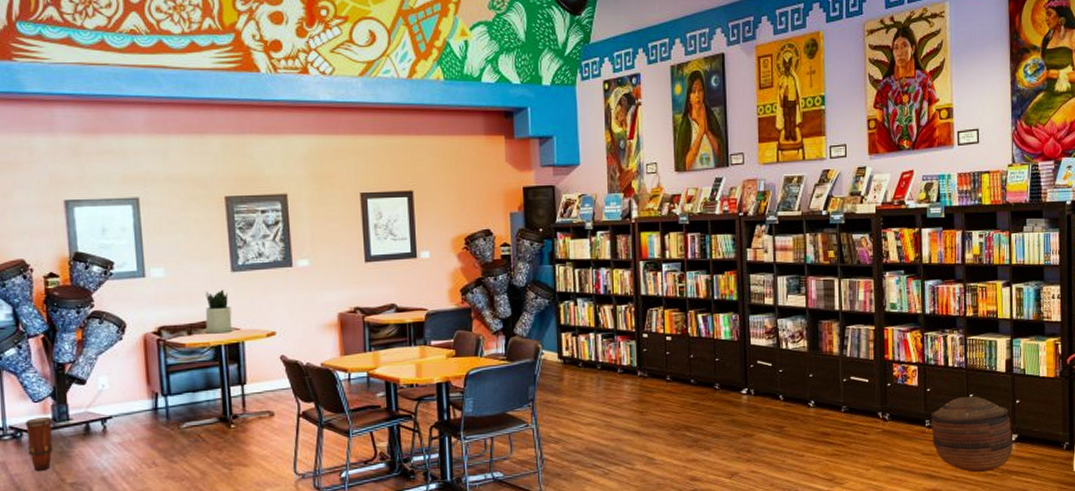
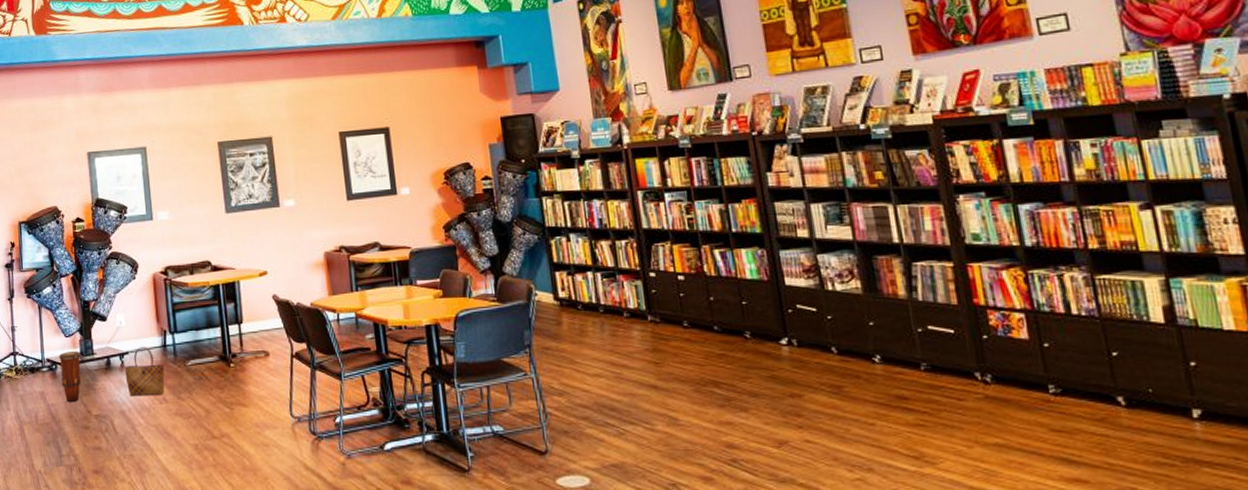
tote bag: none [107,410,156,462] -> present [124,347,165,397]
planter: present [203,289,234,334] -> none [203,230,230,273]
basket: present [931,396,1013,472] -> none [1055,354,1197,459]

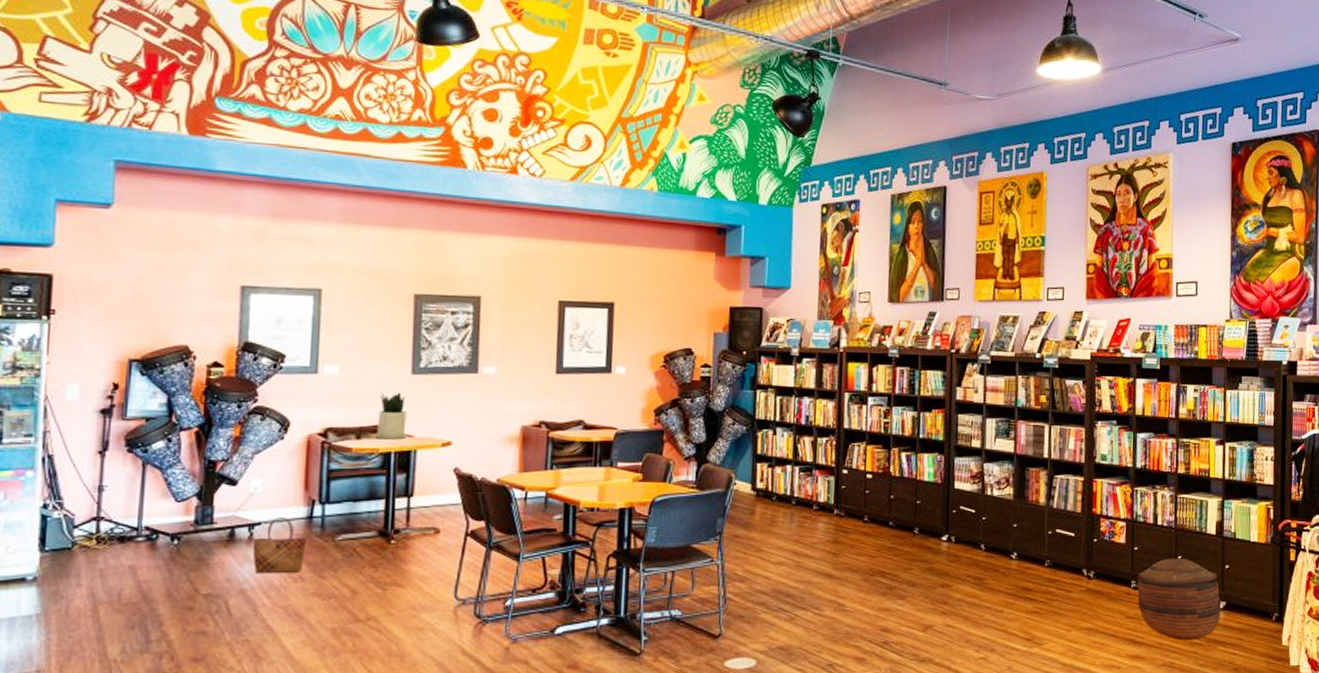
drum: present [59,351,82,402] -> none [162,519,195,578]
planter: none [203,230,230,273] -> present [373,392,407,440]
basket: none [1055,354,1197,459] -> present [1137,558,1221,640]

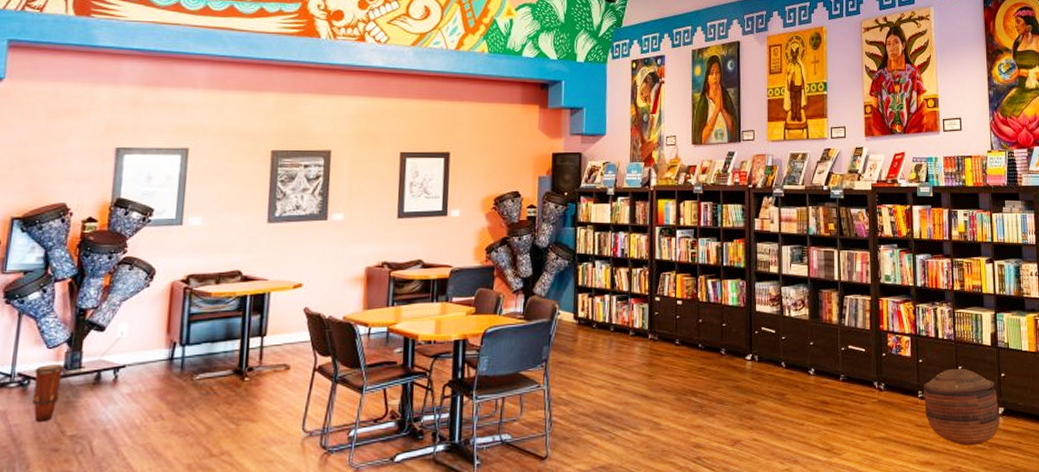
drum: none [162,519,195,578] -> present [32,365,65,421]
tote bag: present [252,517,307,574] -> none [116,360,168,414]
planter: present [373,392,407,440] -> none [231,239,262,284]

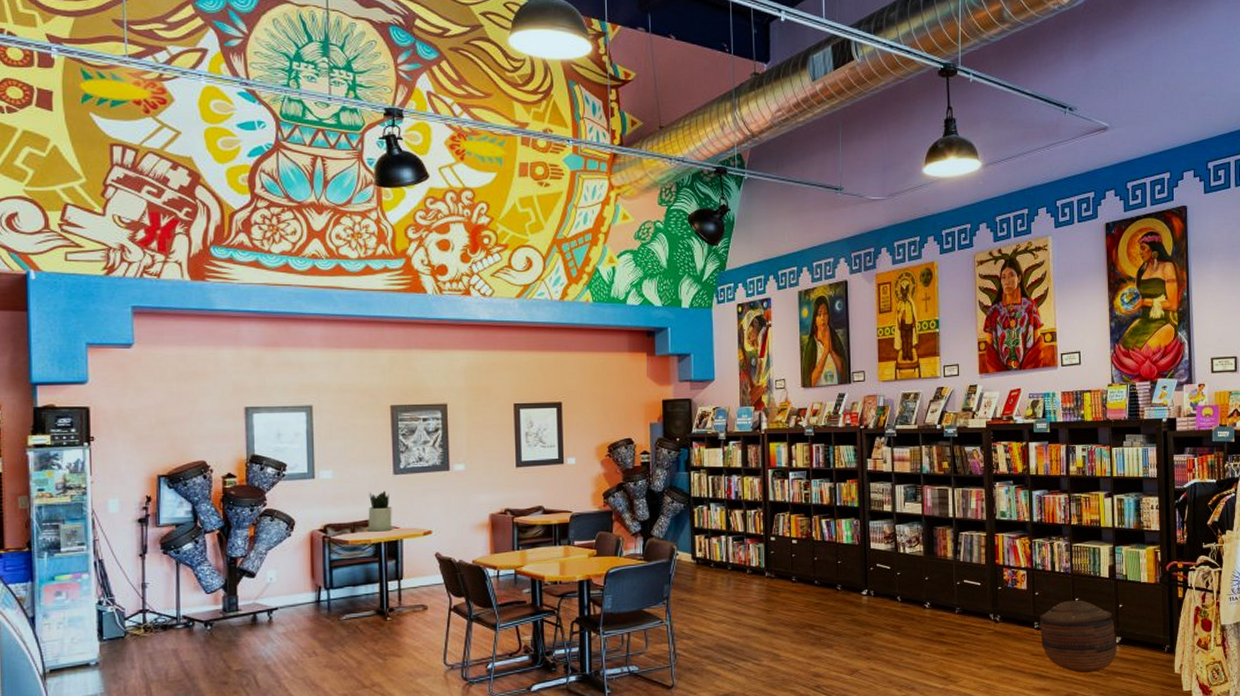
drum: present [32,365,65,421] -> none [197,608,224,658]
planter: none [231,239,262,284] -> present [365,490,394,532]

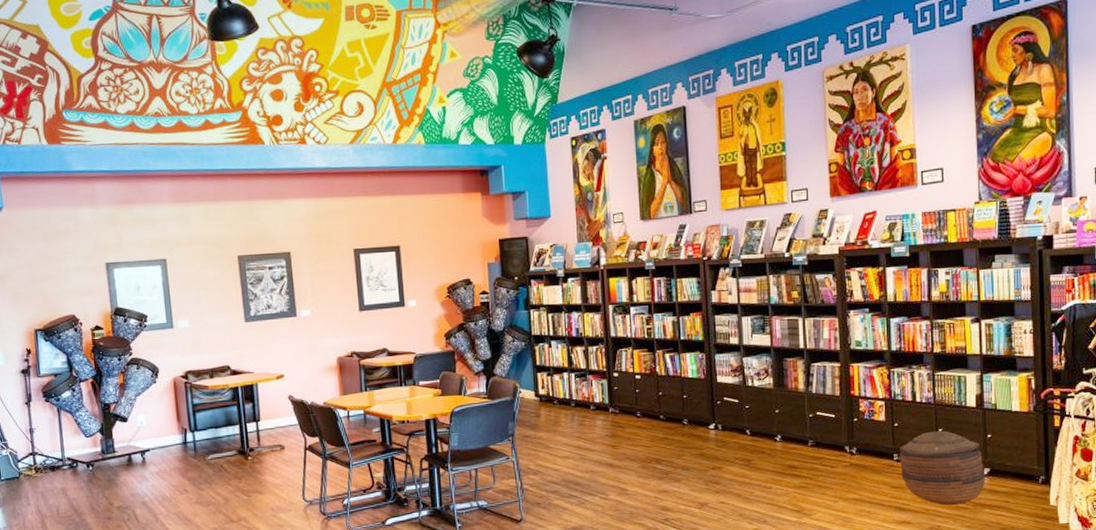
planter: present [365,490,394,532] -> none [223,337,249,377]

